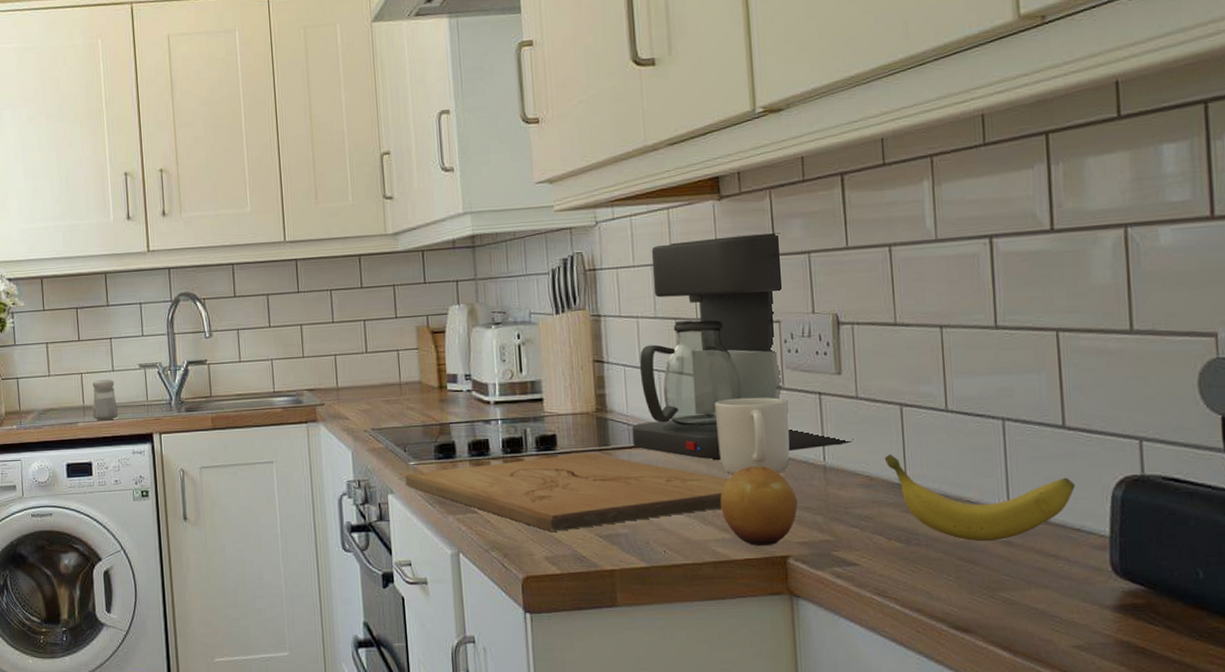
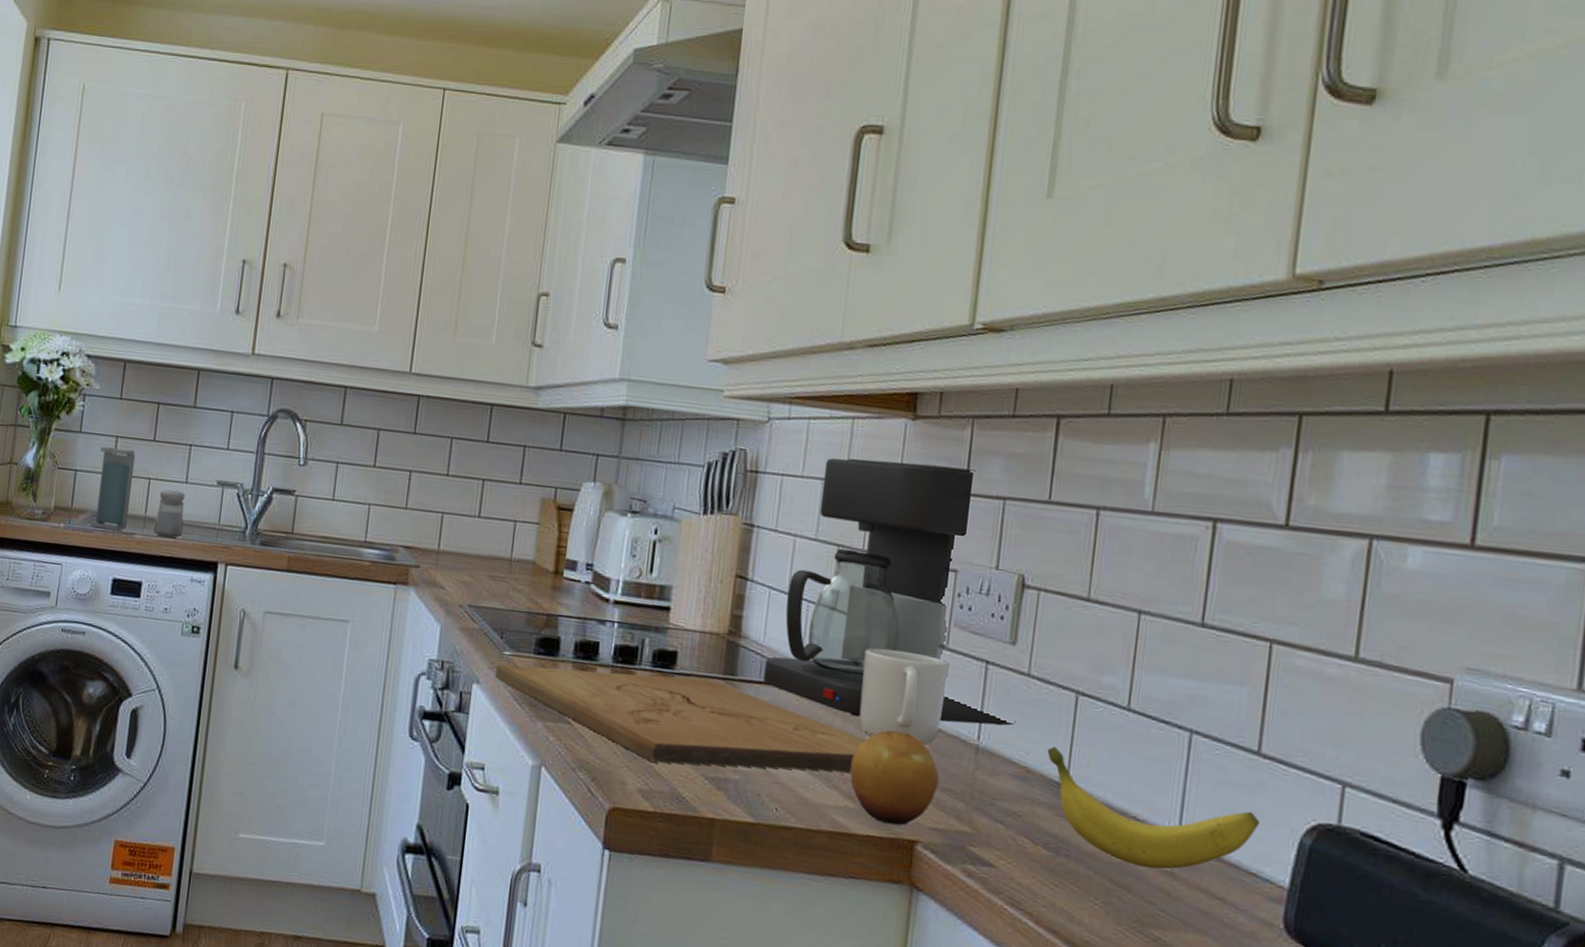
soap dispenser: none [35,352,70,424] -> present [91,446,136,531]

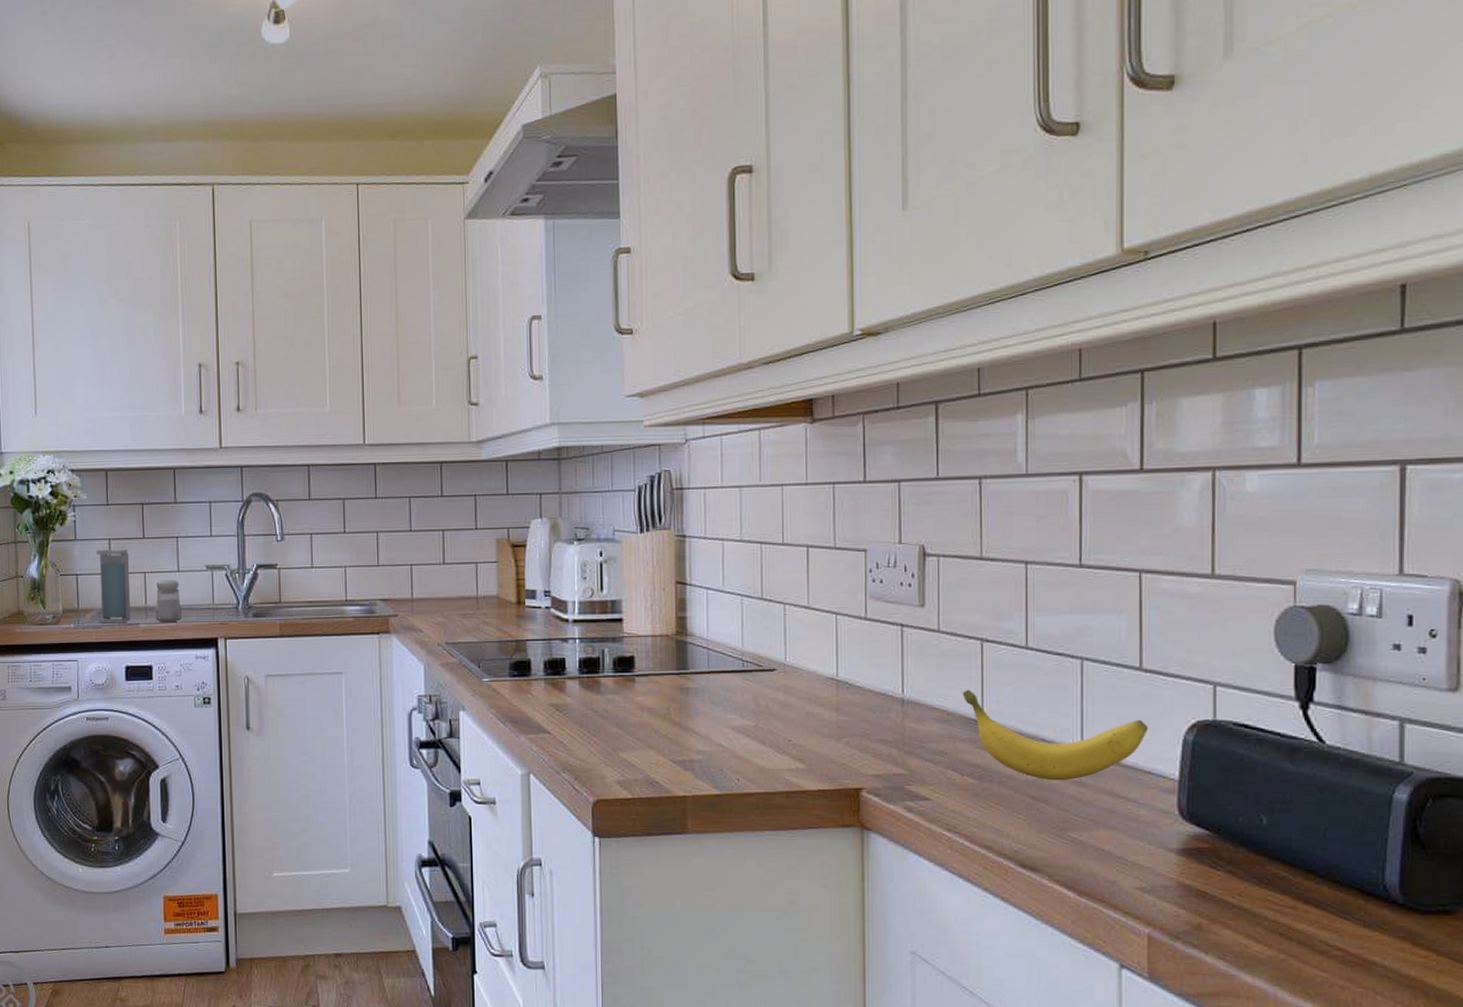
cutting board: present [495,664,865,772] -> none [478,676,806,755]
coffee maker: present [763,458,1016,726] -> none [711,460,933,690]
fruit: present [850,729,939,826] -> none [797,696,873,777]
mug: present [858,648,949,744] -> none [796,626,870,704]

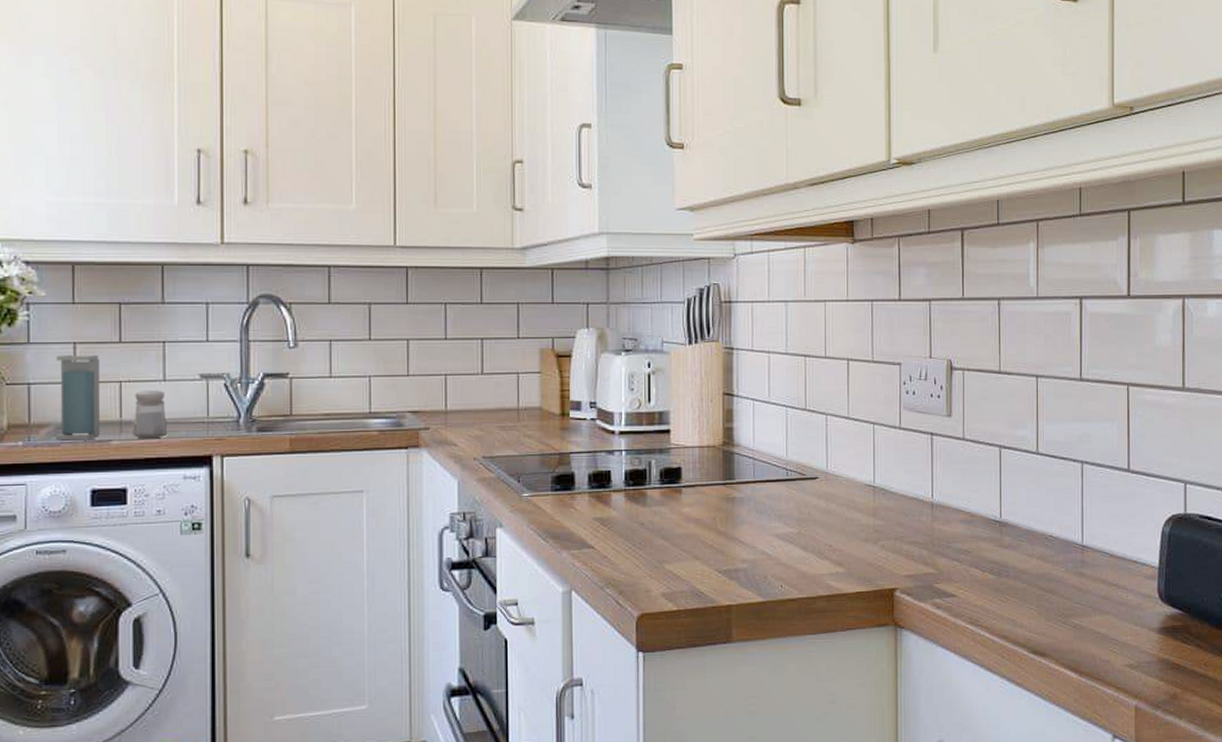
banana: present [962,689,1148,781] -> none [983,492,1134,573]

